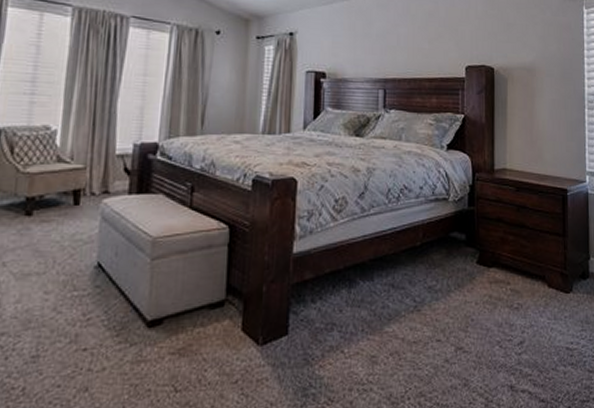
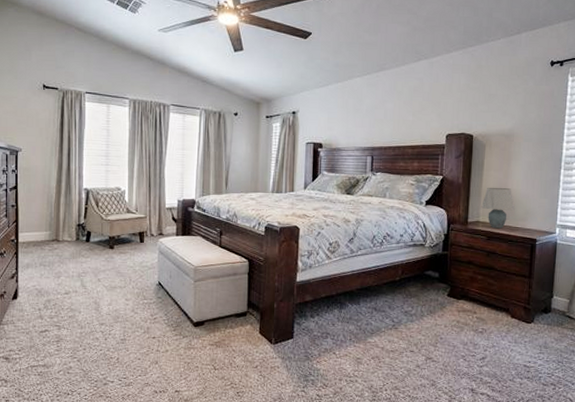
table lamp: none [507,128,543,178] -> present [481,187,515,229]

